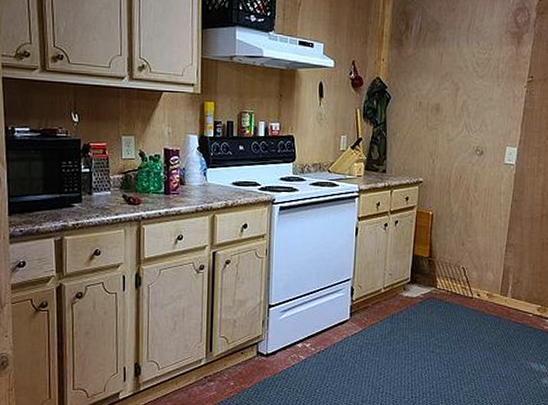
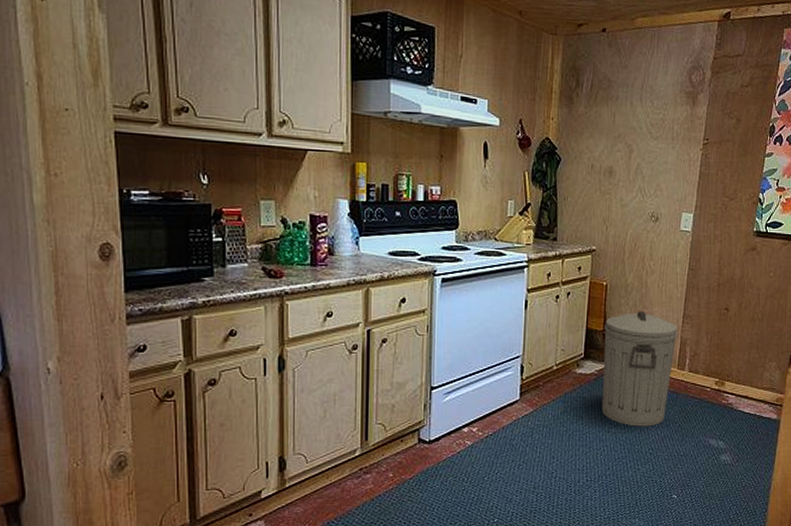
trash can: none [426,239,501,349] -> present [601,311,678,427]

